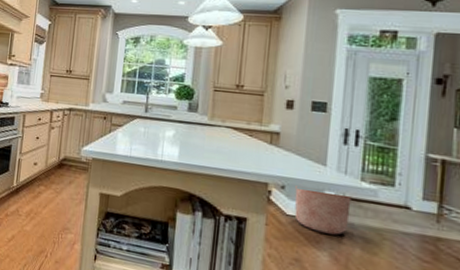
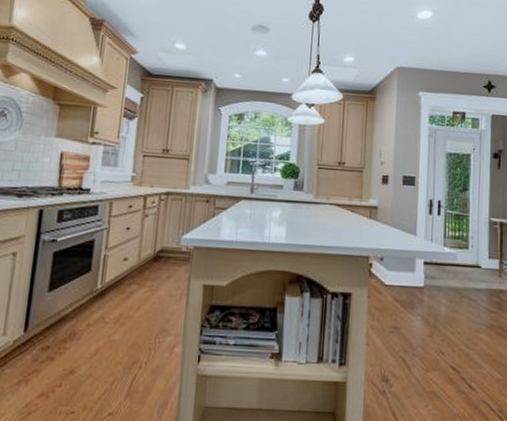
planter: present [294,186,352,235] -> none [392,256,437,299]

